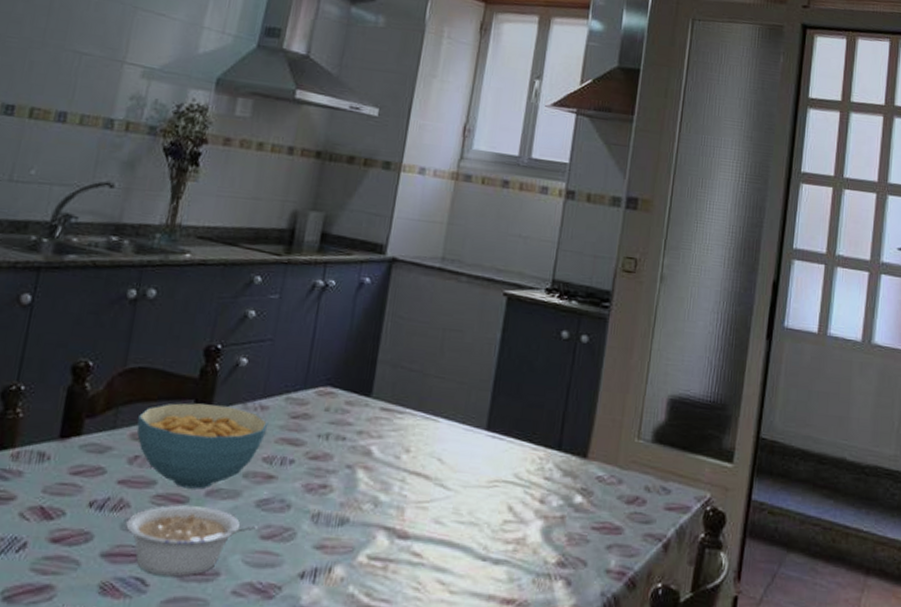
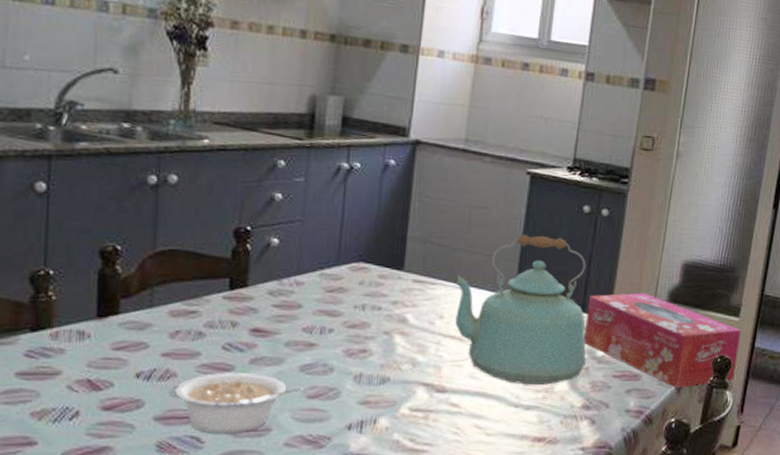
cereal bowl: present [136,403,269,489] -> none [173,281,305,358]
kettle: none [421,360,564,535] -> present [452,234,586,385]
tissue box: none [560,430,736,546] -> present [584,292,742,389]

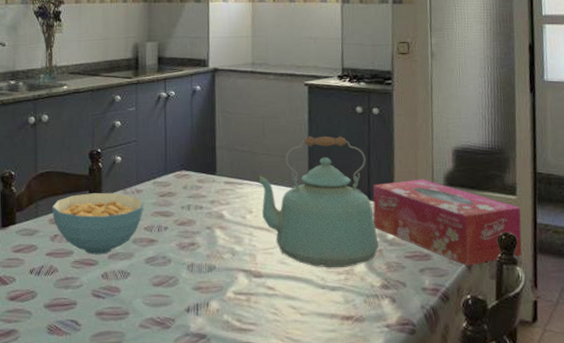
cereal bowl: none [173,281,305,358] -> present [51,193,144,254]
legume: present [175,373,304,434] -> none [58,267,151,318]

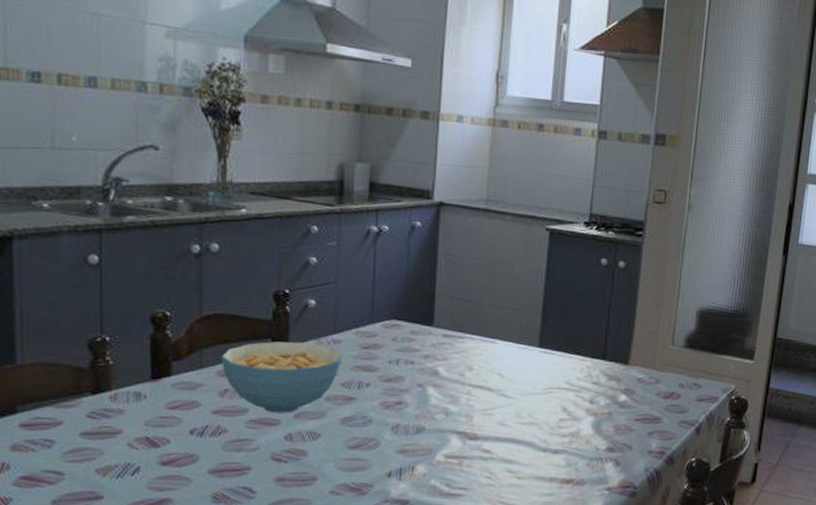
kettle: present [255,136,379,268] -> none [479,288,609,431]
tissue box: present [373,179,522,266] -> none [606,339,756,430]

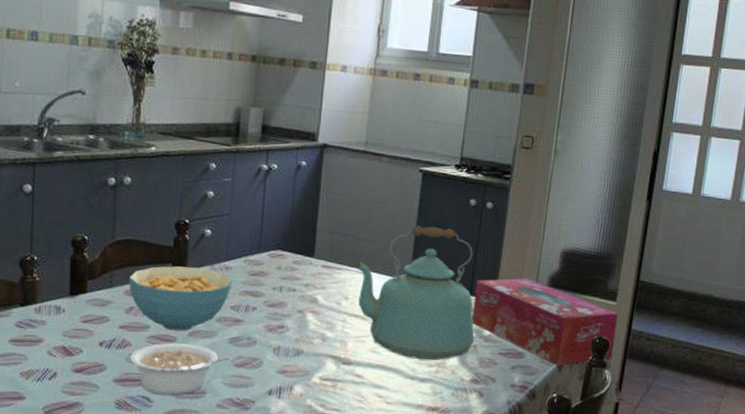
legume: none [227,427,346,484] -> present [130,343,233,396]
kettle: none [479,288,609,431] -> present [355,225,474,360]
tissue box: none [606,339,756,430] -> present [472,278,619,366]

